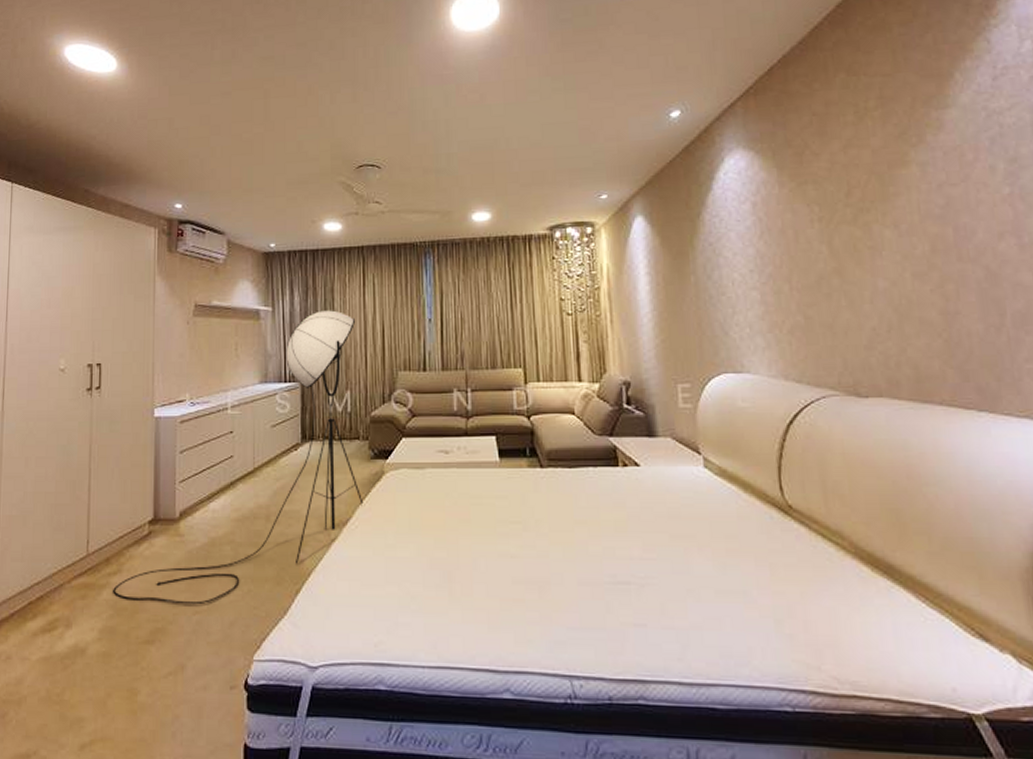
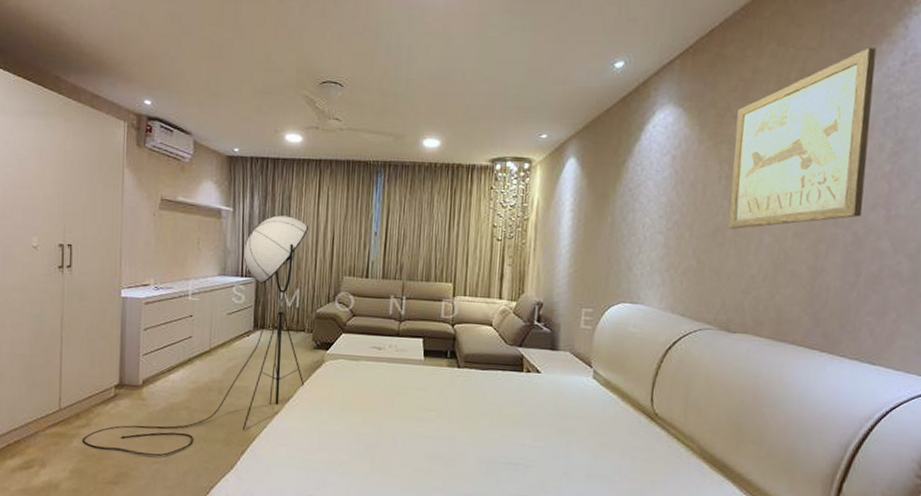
wall art: none [817,65,989,276] -> present [728,48,876,229]

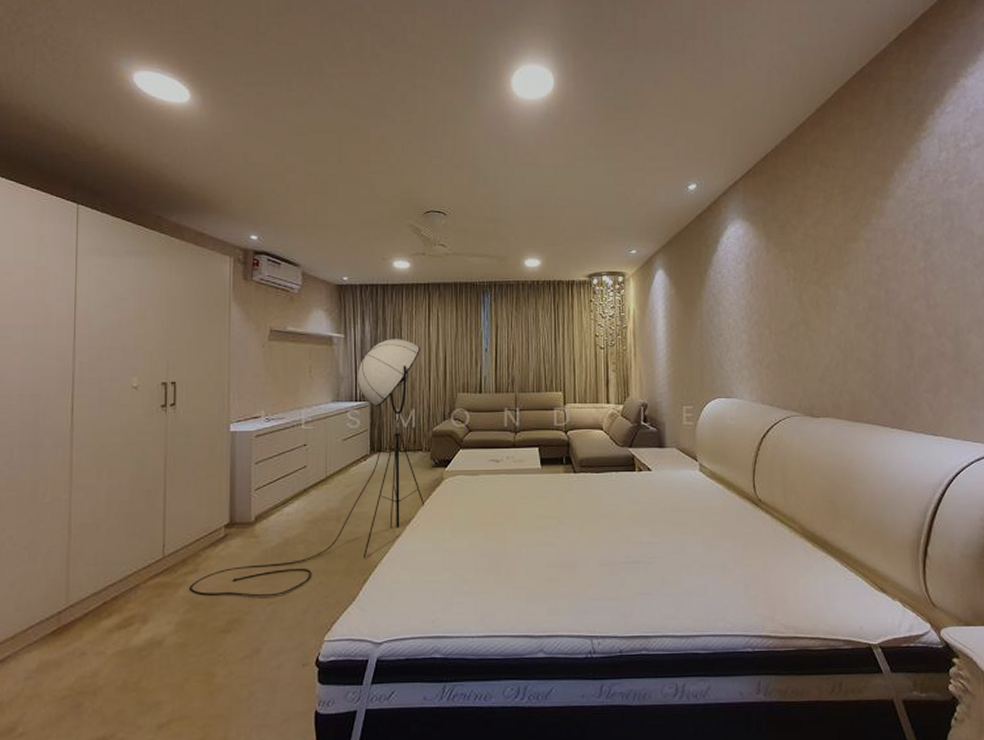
wall art: present [728,48,876,229] -> none [796,166,908,324]

